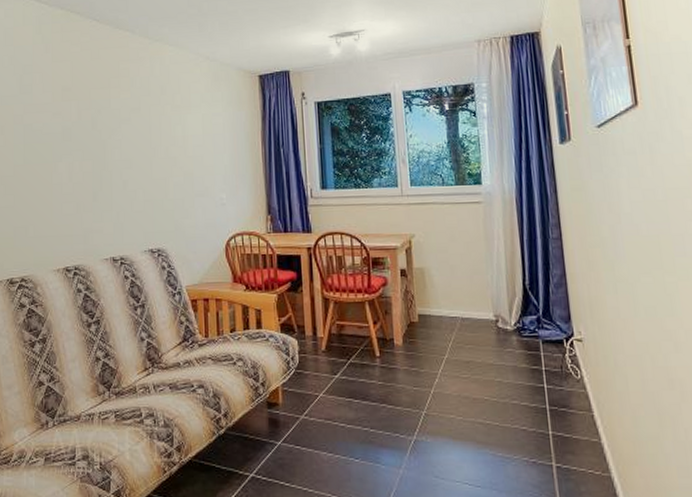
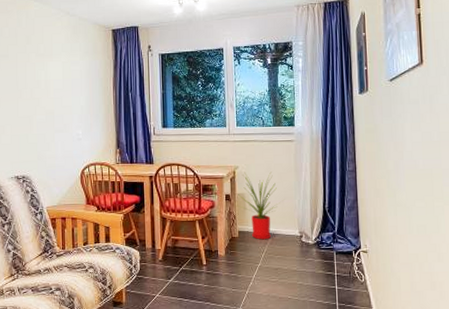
house plant: none [416,240,468,325] -> present [238,172,280,240]

